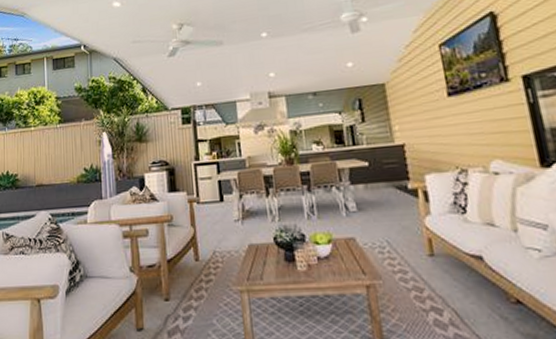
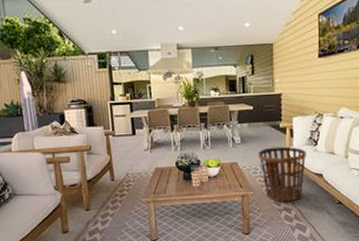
basket: none [382,215,457,297] -> present [258,146,307,202]

